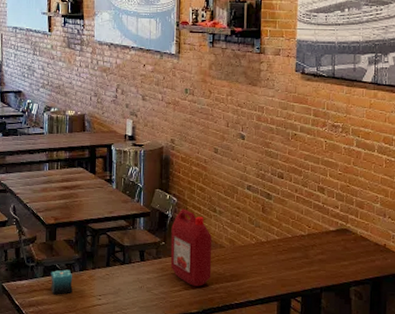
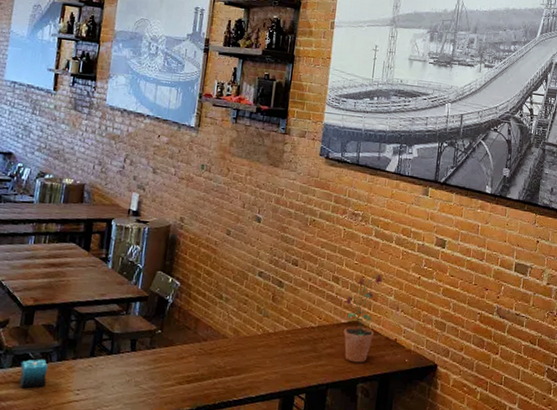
ketchup jug: present [170,208,212,286] -> none [165,294,215,381]
potted plant: none [331,183,369,268] -> present [343,274,384,363]

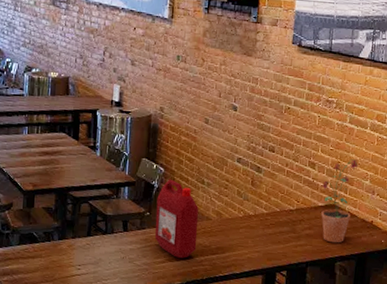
candle: present [19,359,49,389] -> none [27,238,52,264]
ketchup jug: none [165,294,215,381] -> present [154,179,198,258]

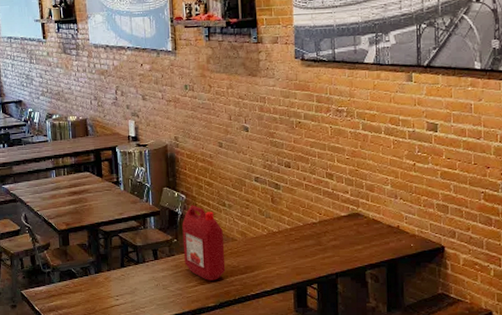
potted plant: present [321,159,360,243] -> none [341,166,378,252]

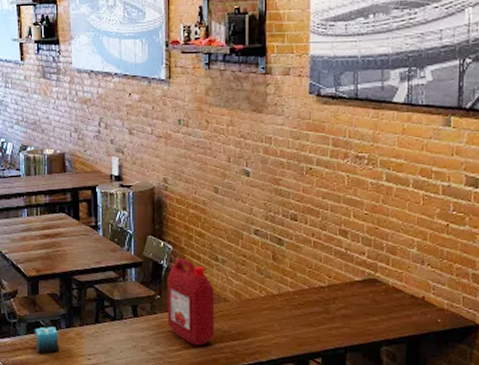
candle: none [67,273,90,298] -> present [34,326,59,354]

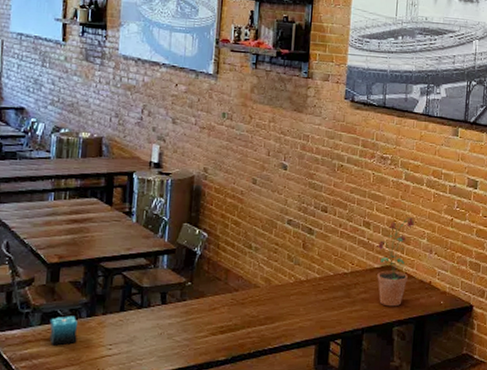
ketchup jug: present [167,257,215,345] -> none [196,245,245,331]
potted plant: none [356,224,403,324] -> present [376,217,416,307]

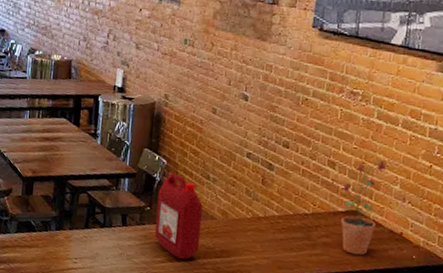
candle: present [49,316,79,346] -> none [24,227,49,254]
ketchup jug: none [196,245,245,331] -> present [154,172,203,260]

